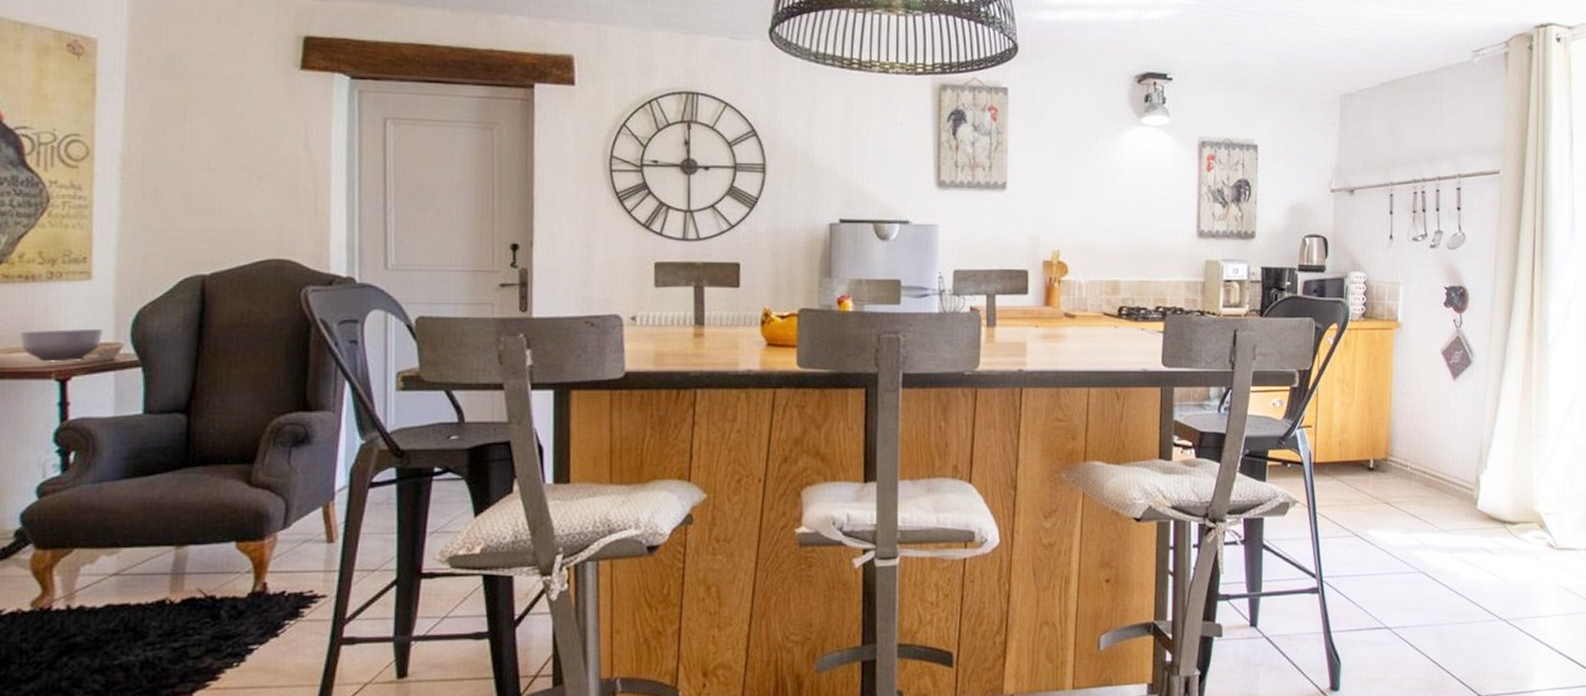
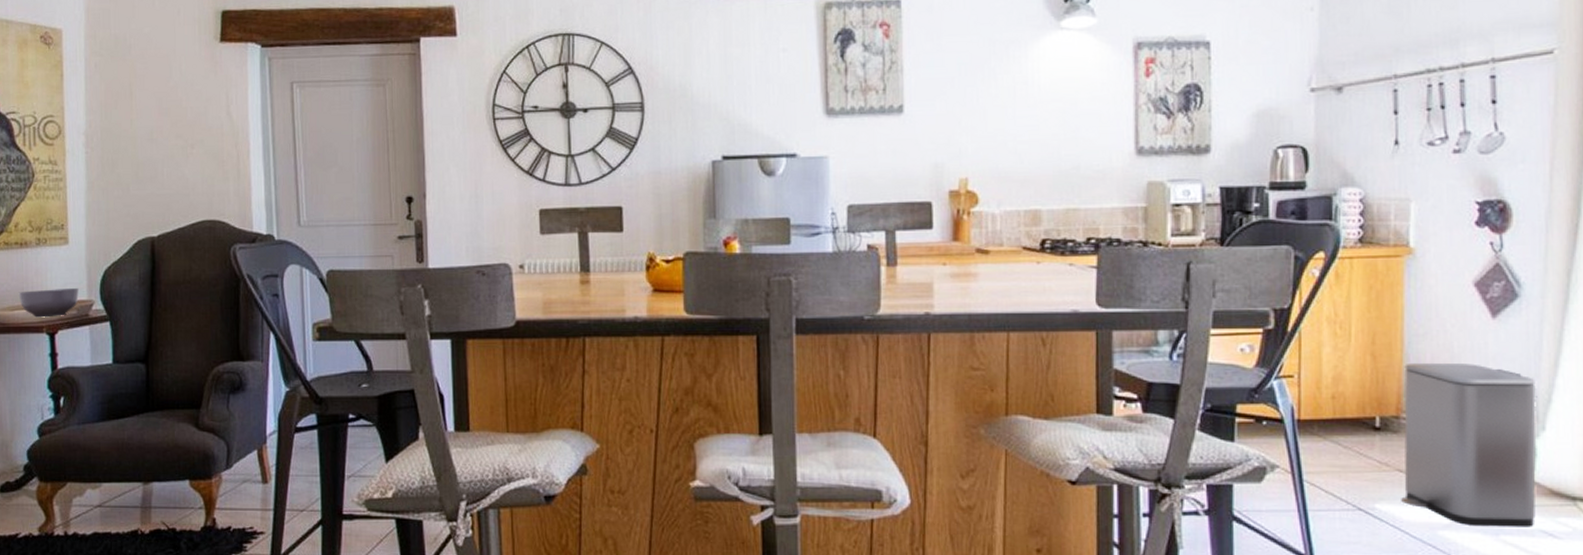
pedal bin: none [1386,415,1481,547] -> present [1401,362,1536,527]

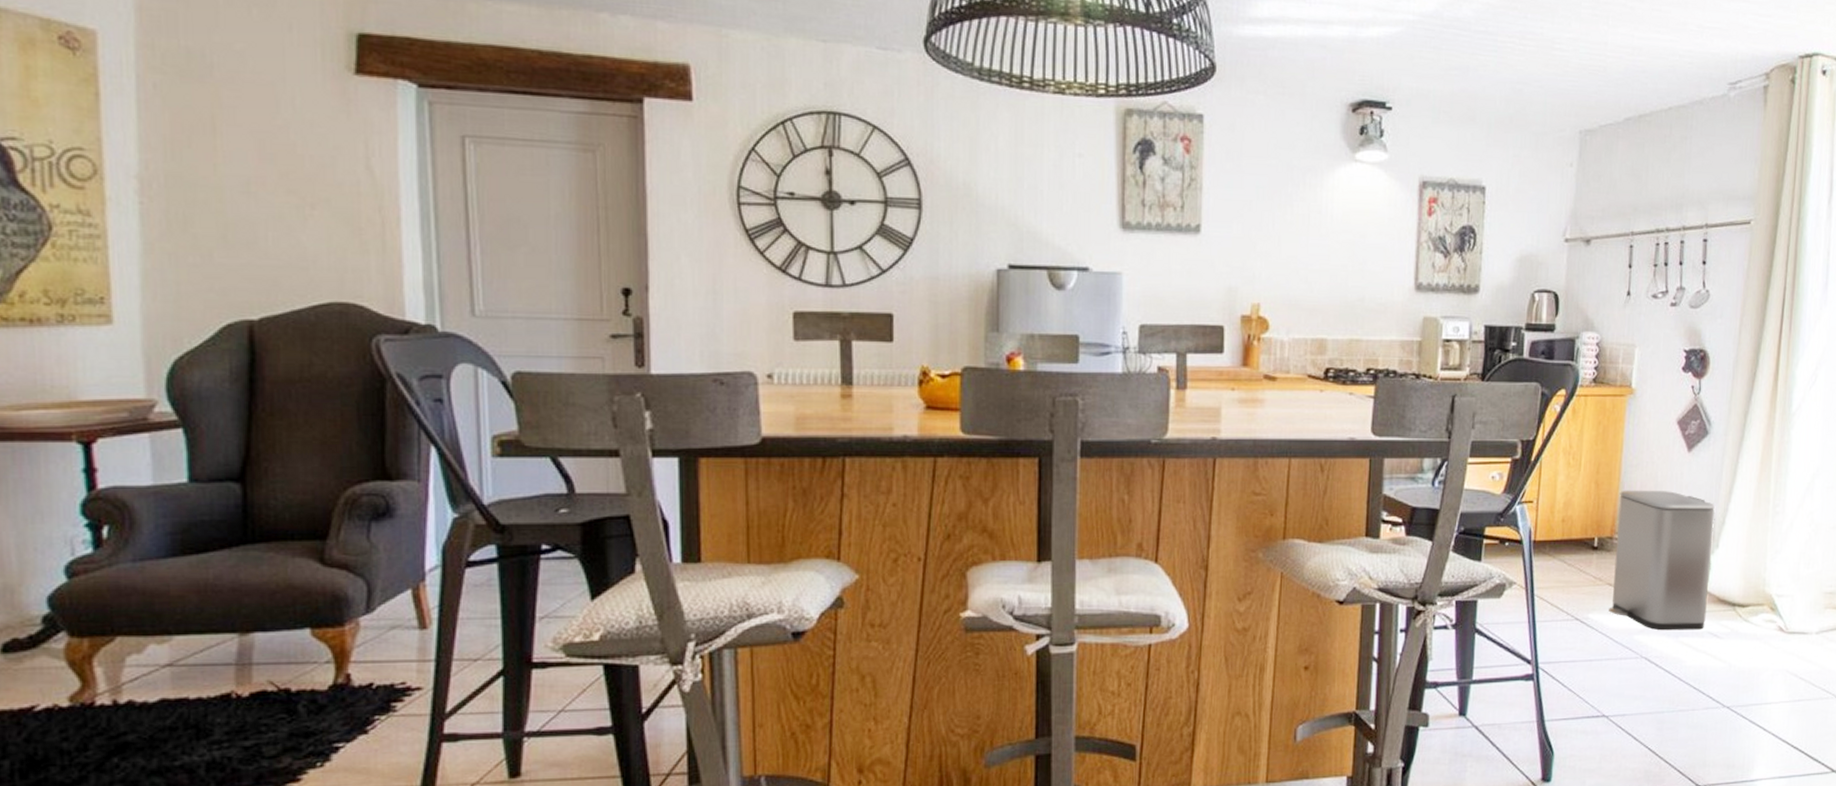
bowl: present [18,287,80,318] -> none [27,382,133,421]

